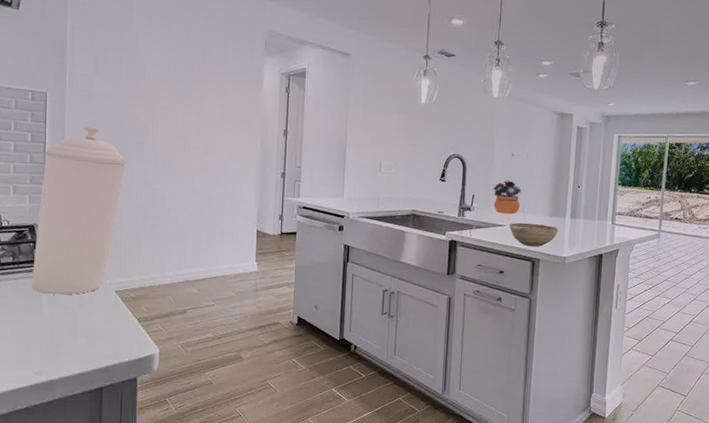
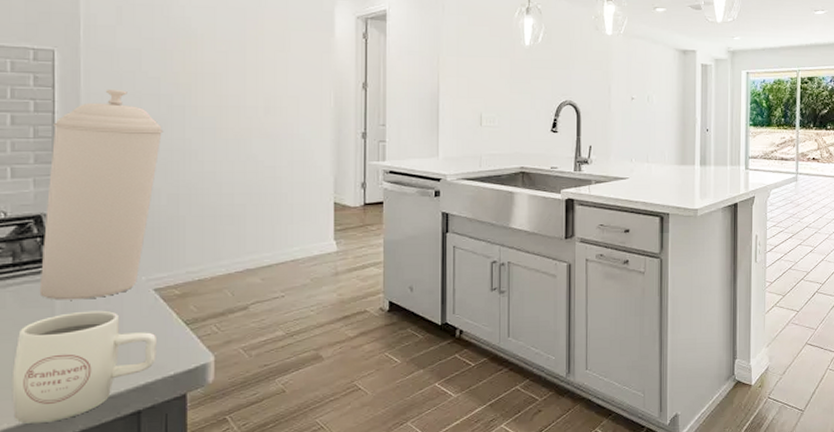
mug: none [9,304,117,389] -> present [12,310,158,424]
flower arrangement: present [492,180,522,214] -> none [611,127,645,165]
decorative bowl: present [509,222,558,247] -> none [633,173,688,200]

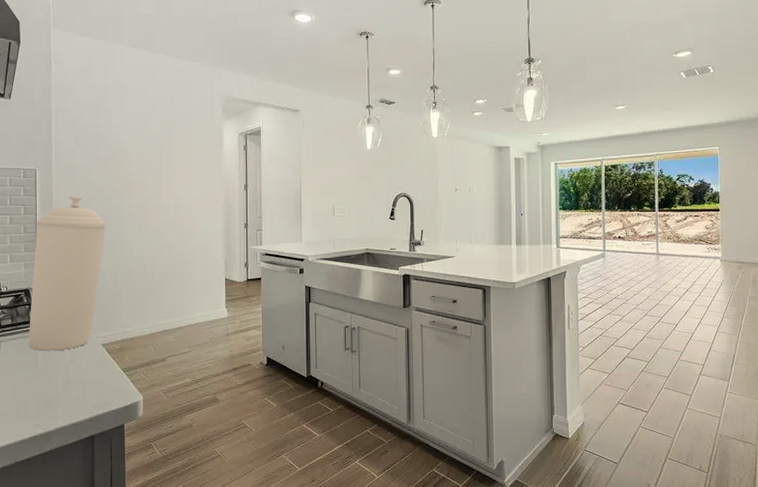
mug: present [12,310,158,424] -> none [11,359,105,441]

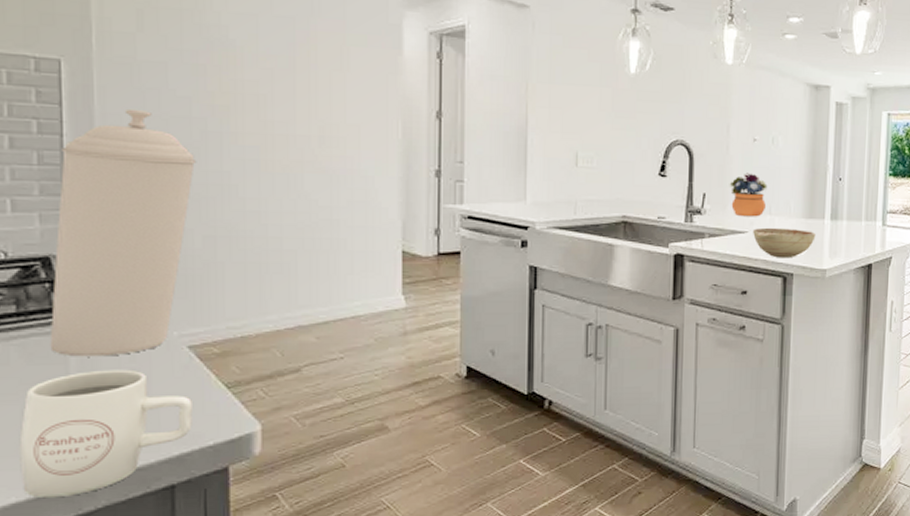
mug: none [11,359,105,441] -> present [19,369,194,498]
flower arrangement: none [439,213,468,246] -> present [729,173,768,217]
decorative bowl: none [459,252,506,275] -> present [753,227,816,258]

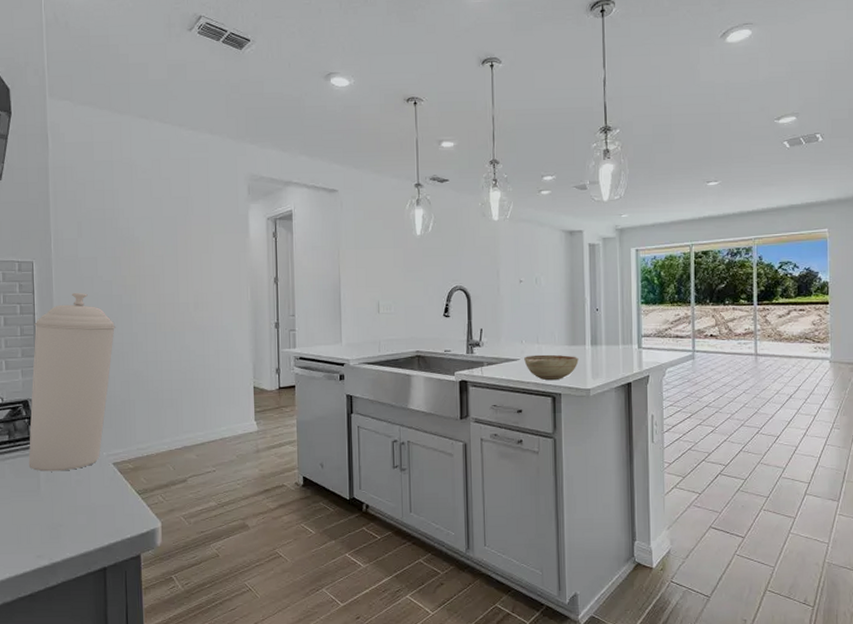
mug: present [19,369,194,498] -> none [11,480,117,574]
flower arrangement: present [729,173,768,217] -> none [501,309,534,347]

